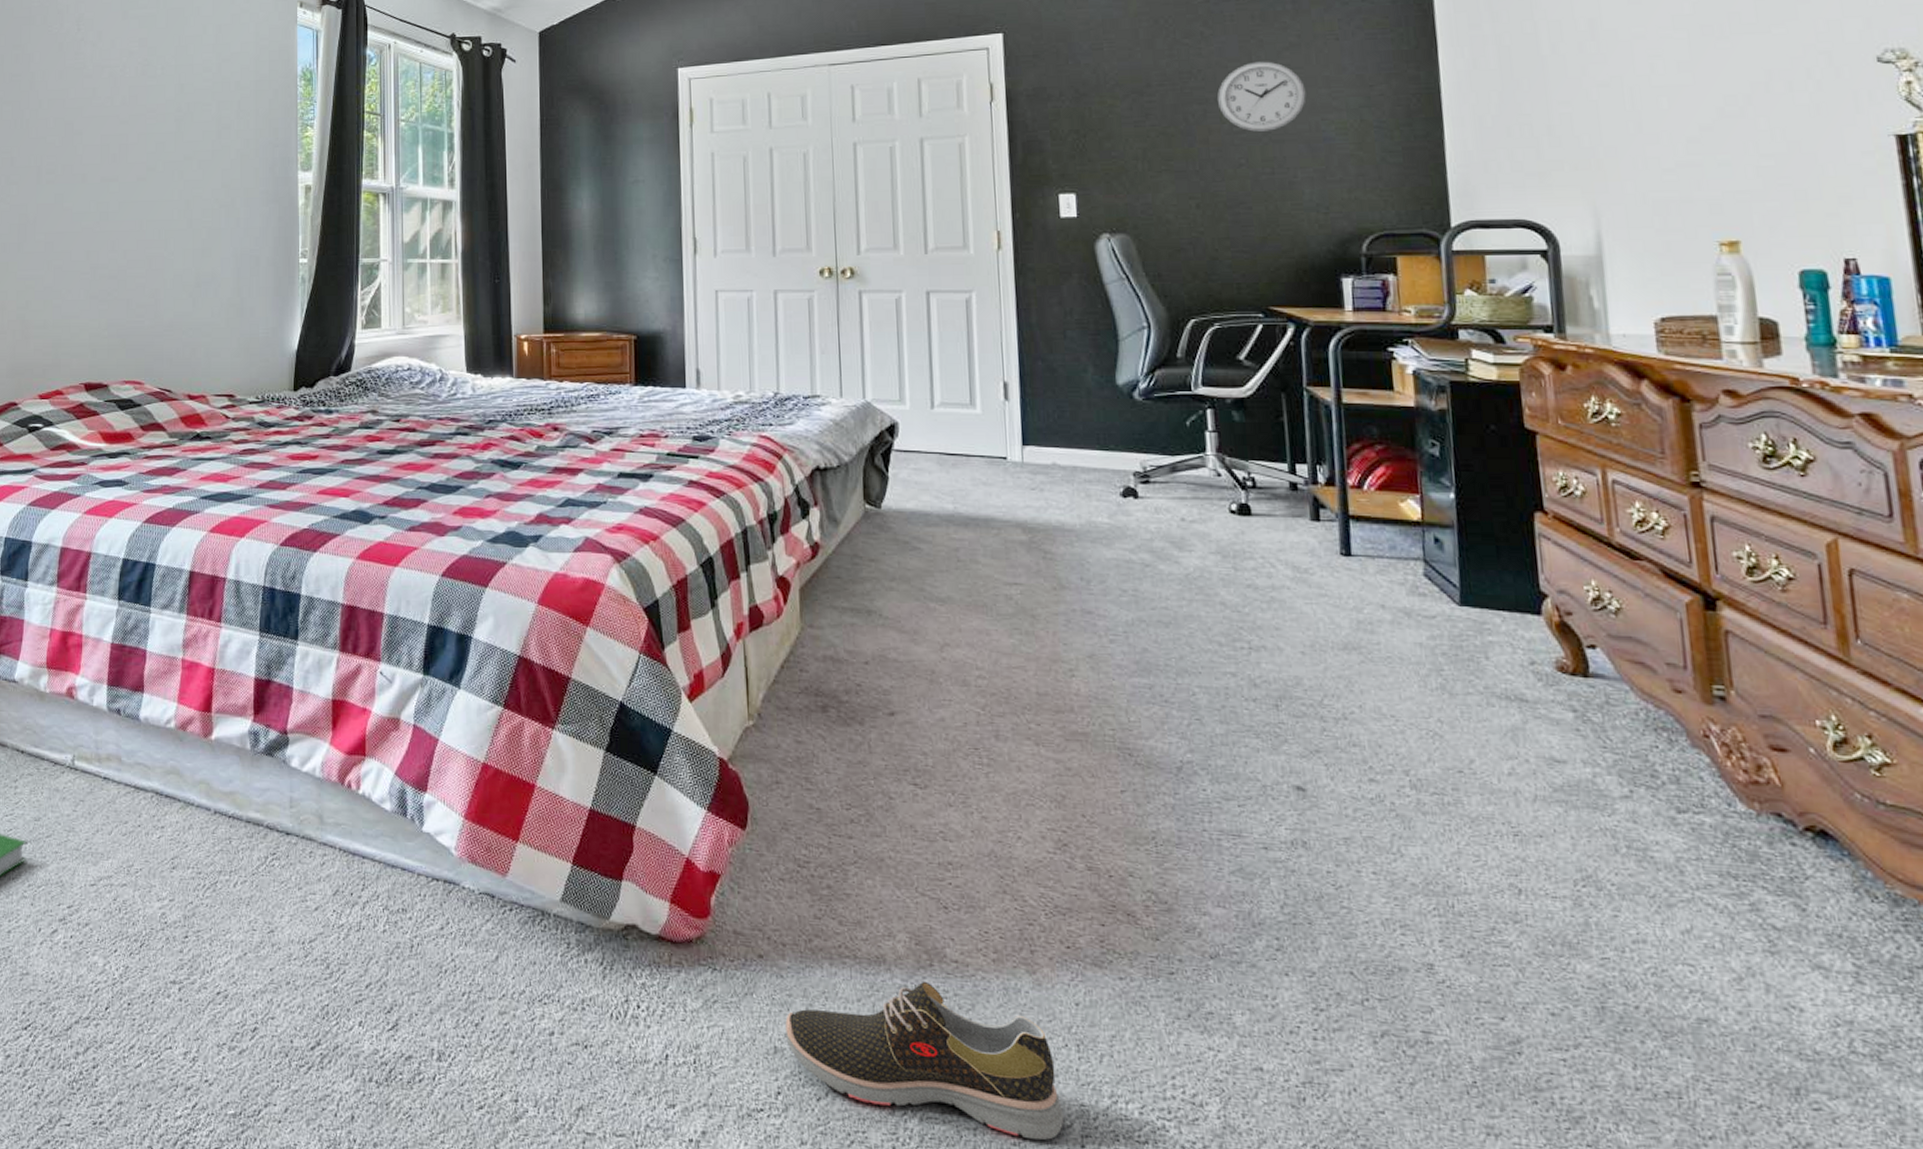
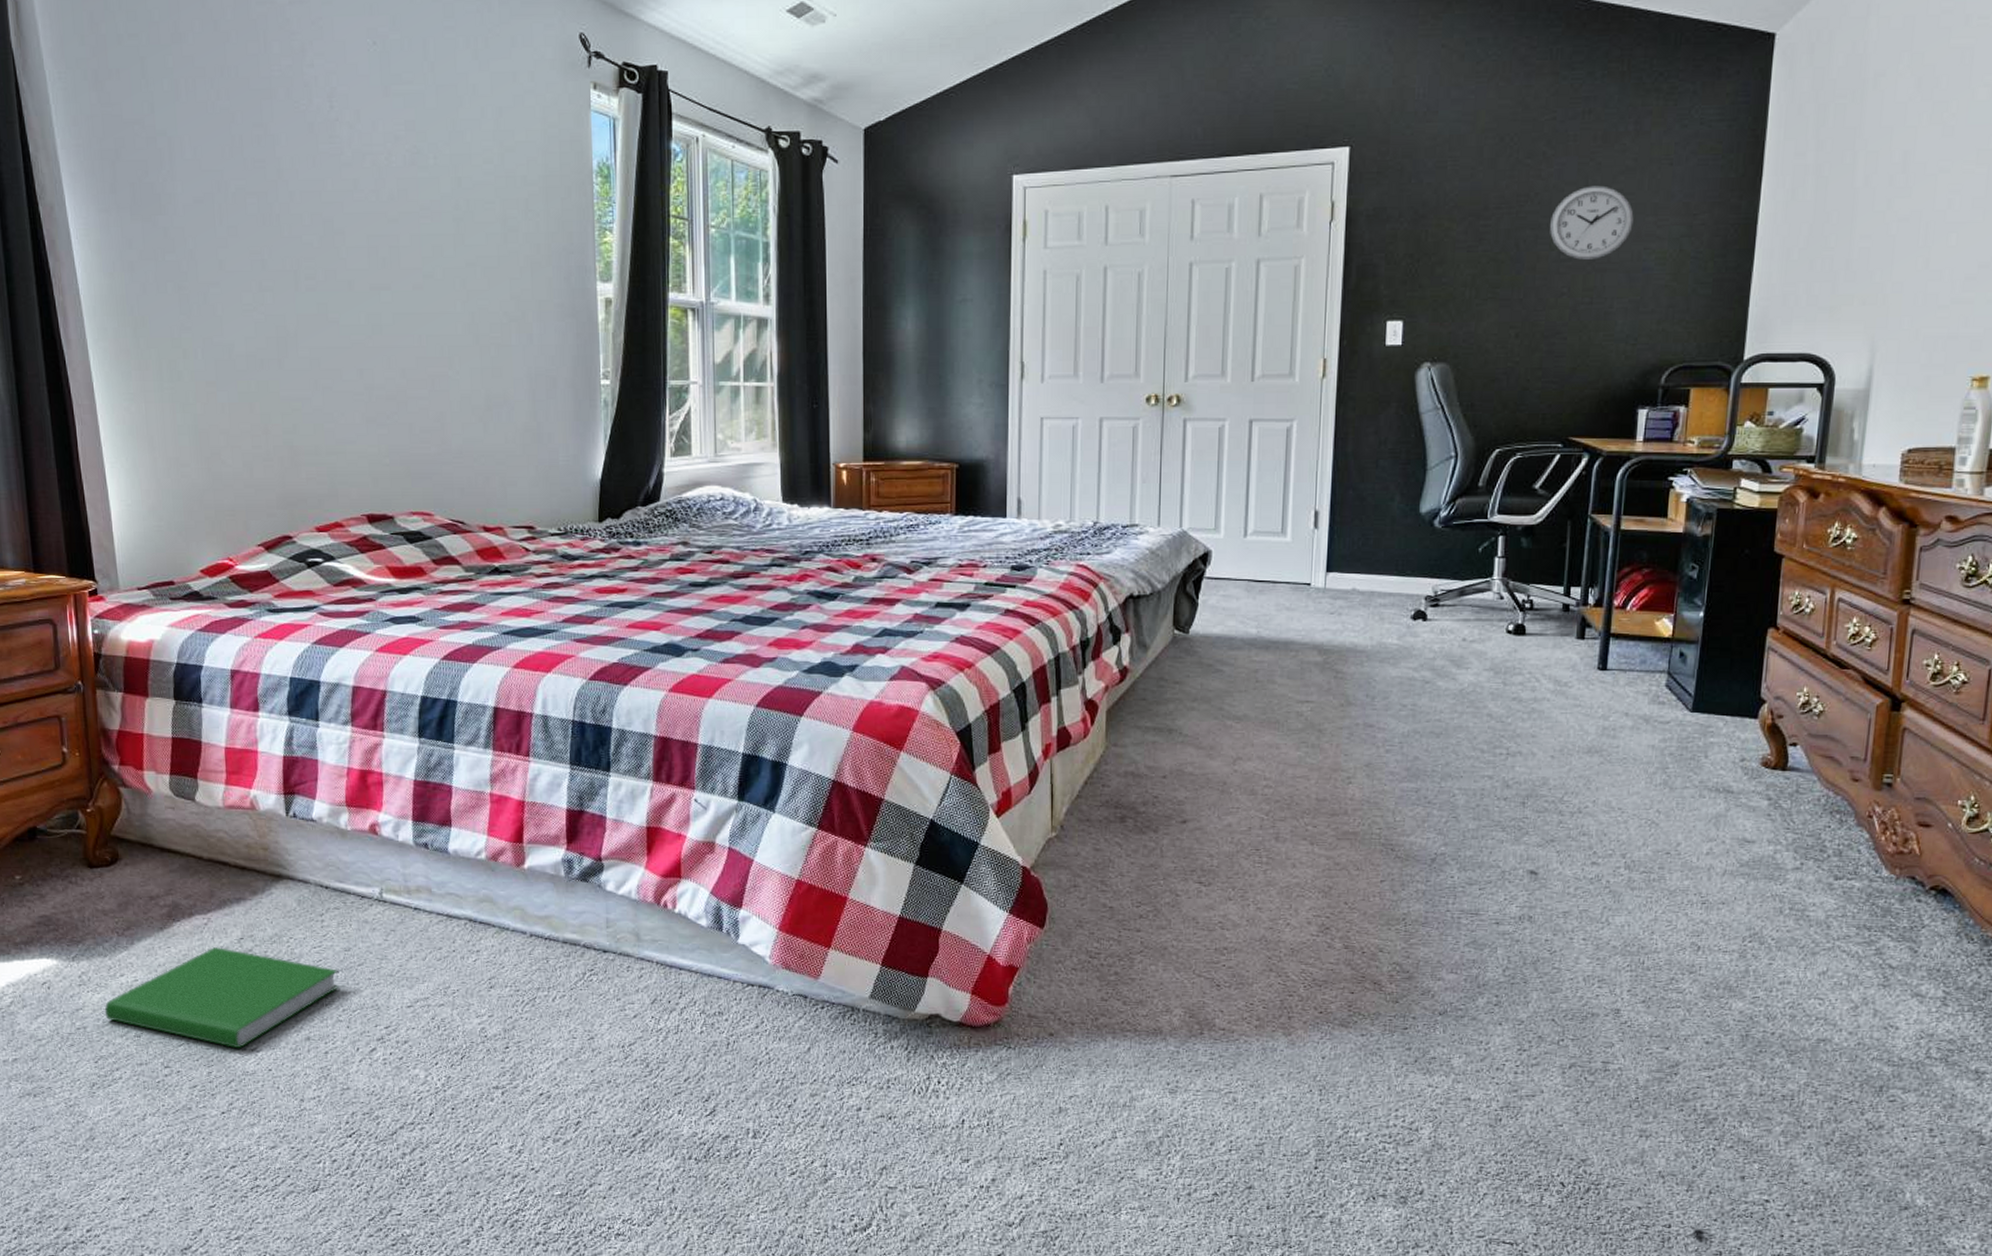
shoe: present [785,981,1063,1141] -> none [1070,1046,1302,1166]

